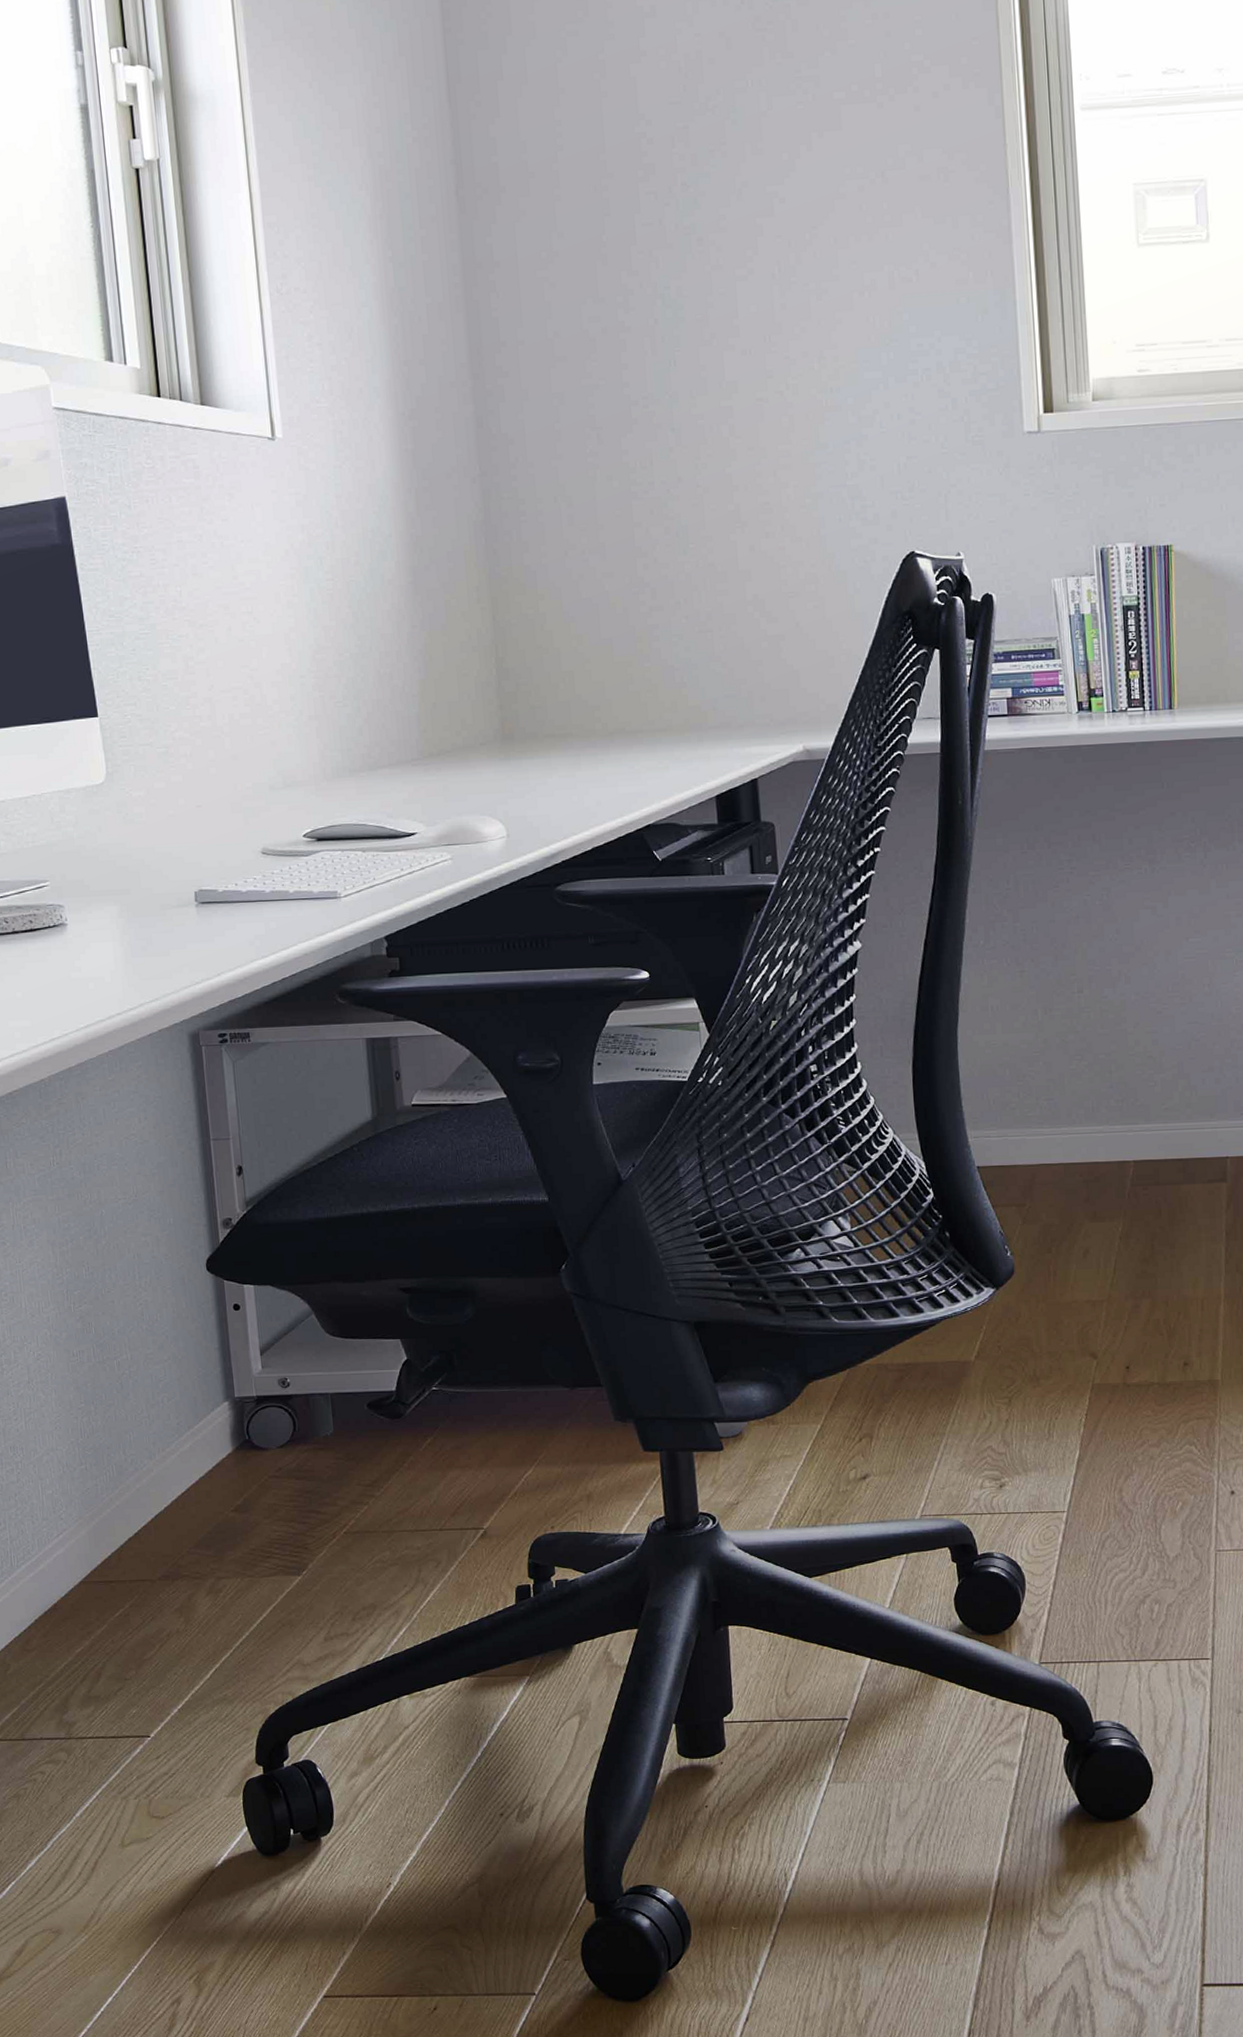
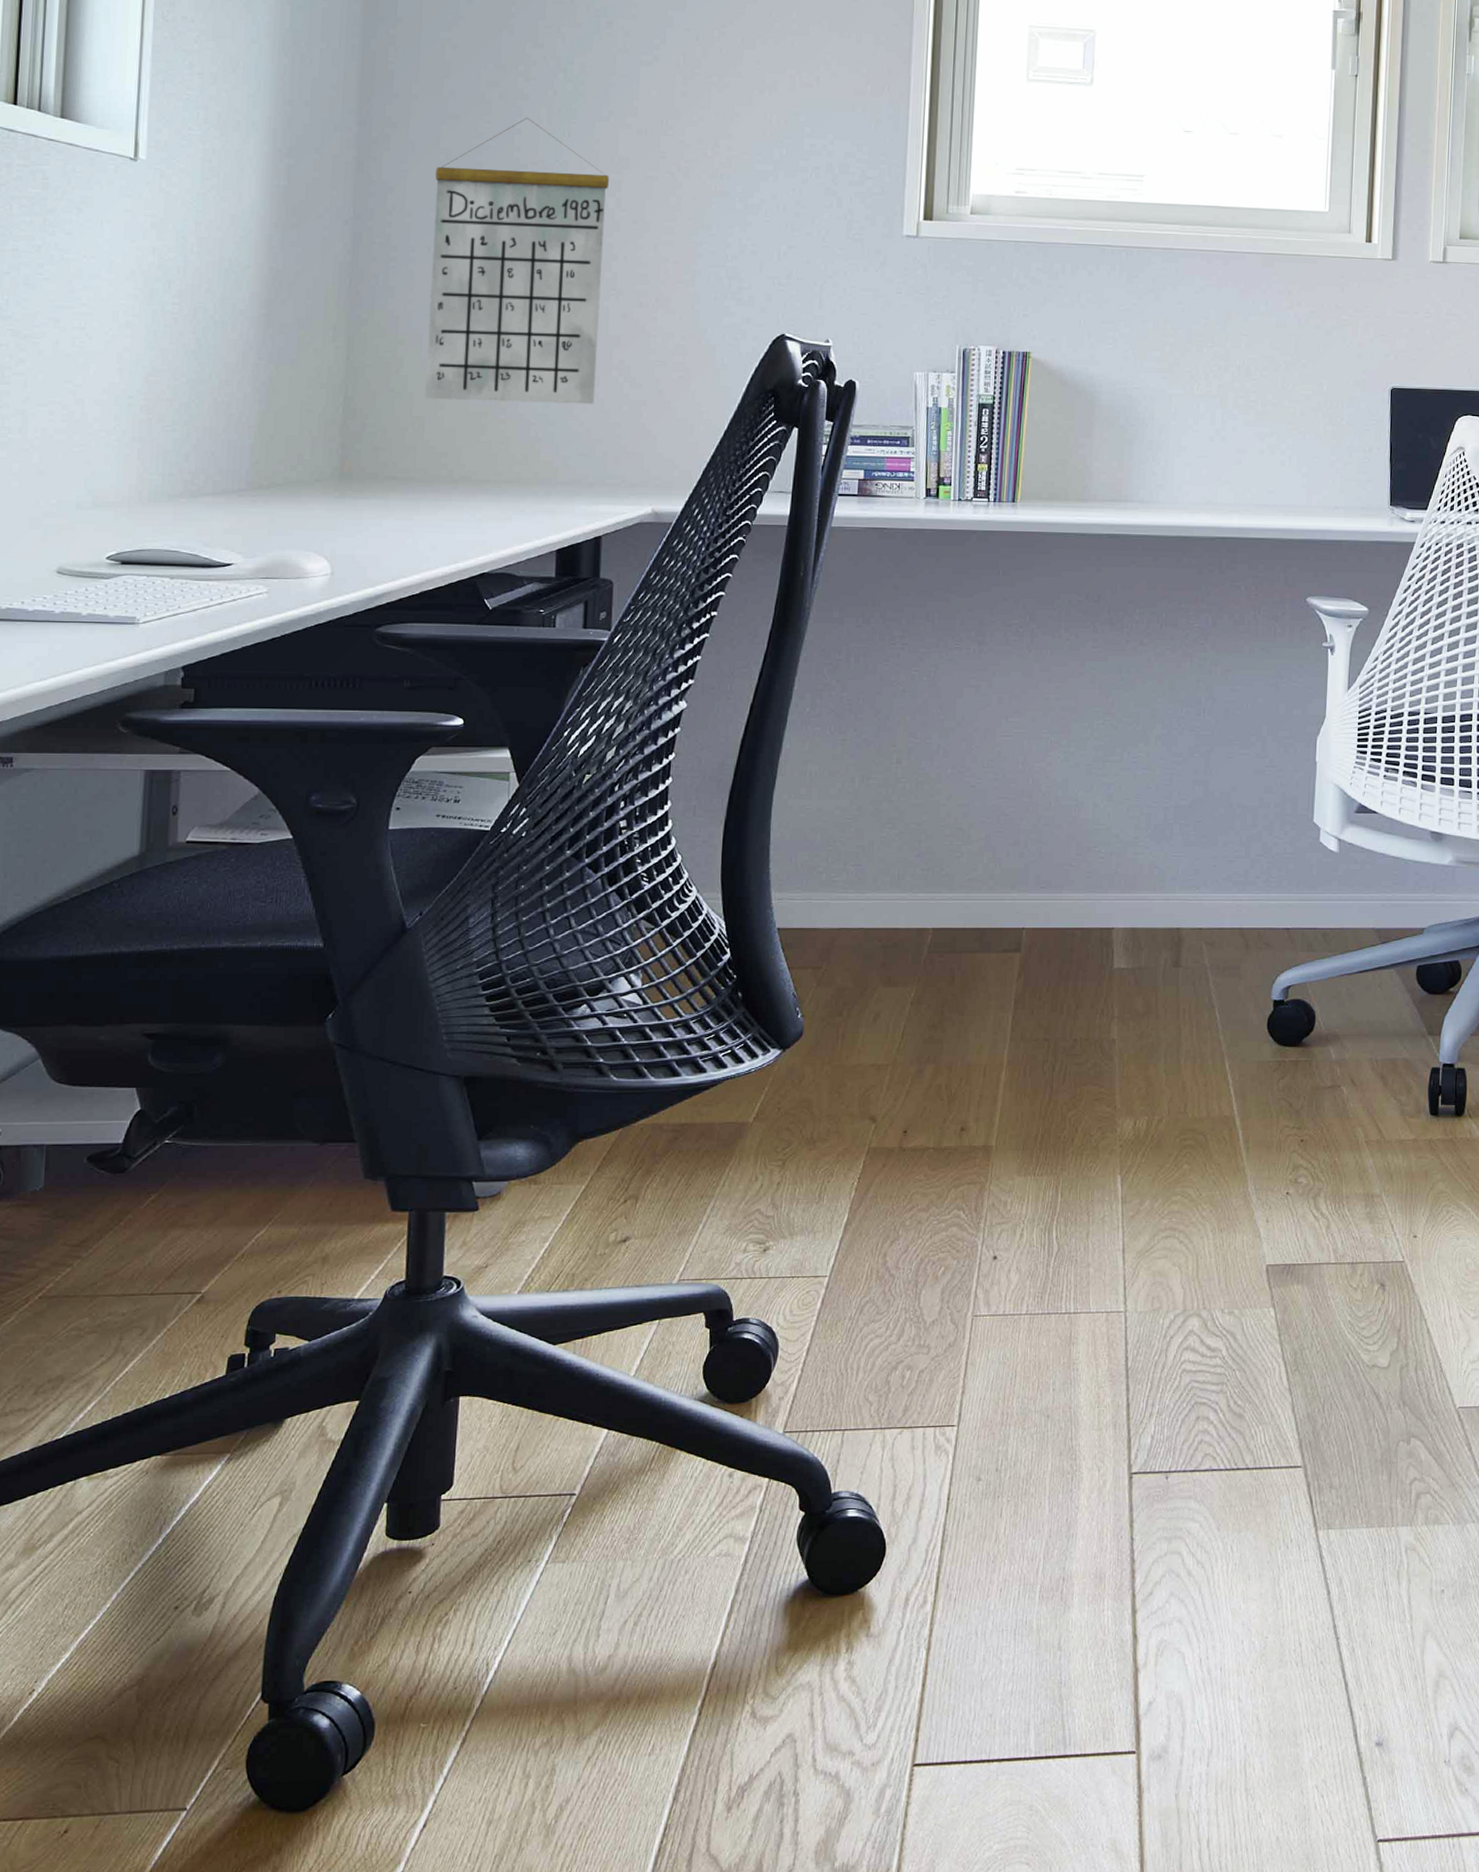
calendar: none [551,350,734,653] -> present [425,117,609,405]

